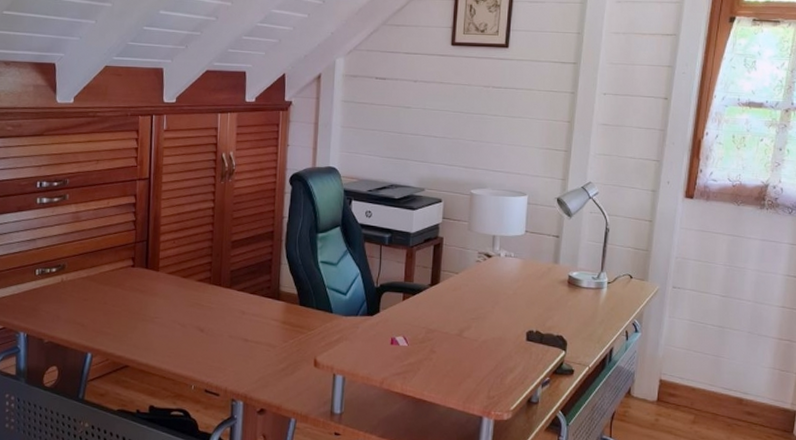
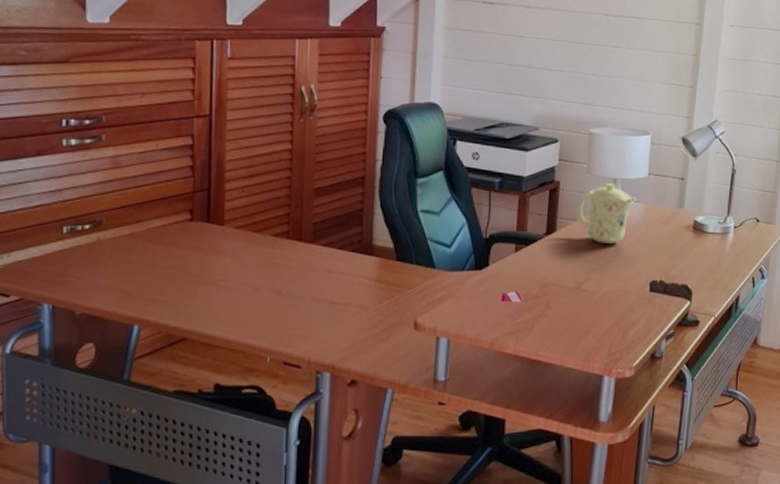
mug: none [459,240,511,296] -> present [578,183,634,245]

